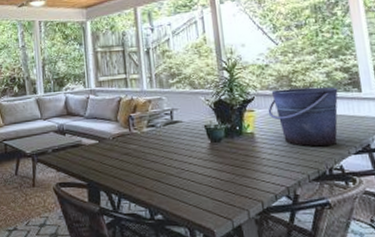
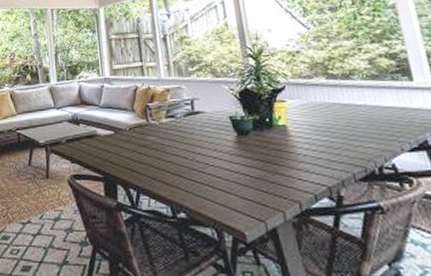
bucket: present [268,87,338,147] -> none [301,75,387,142]

